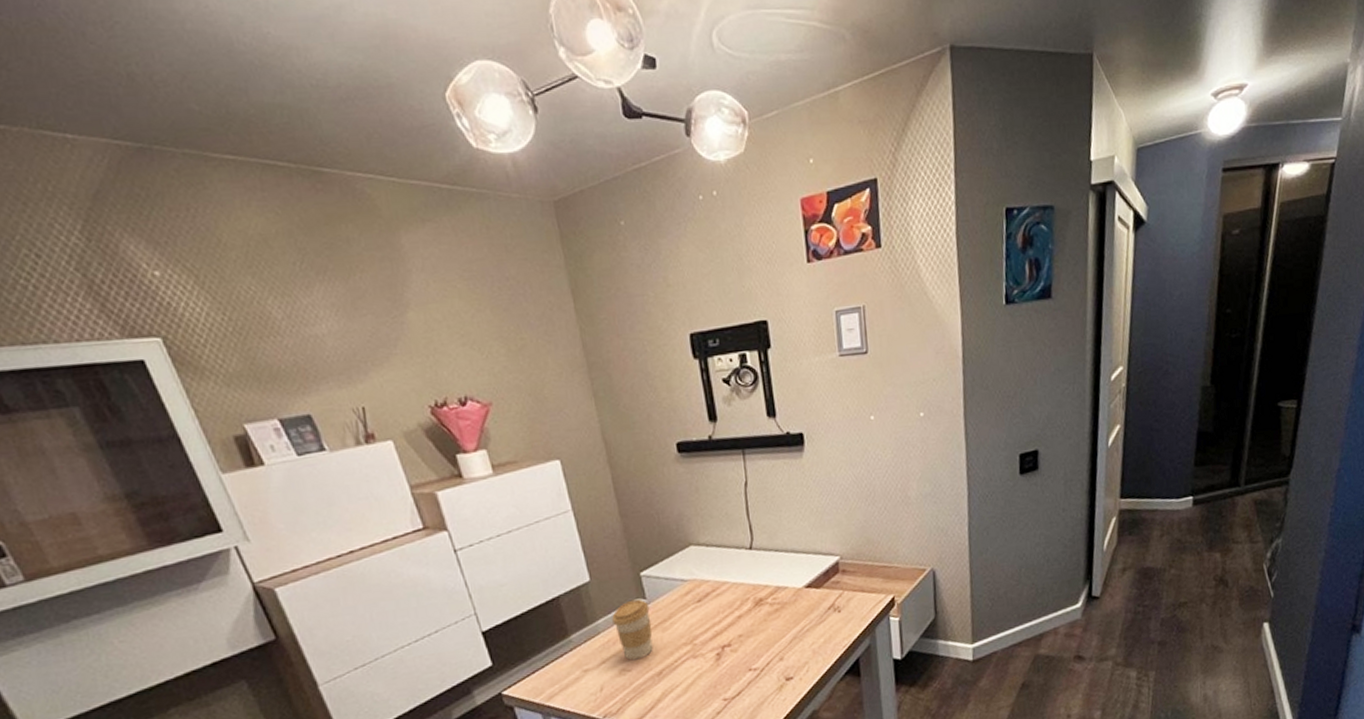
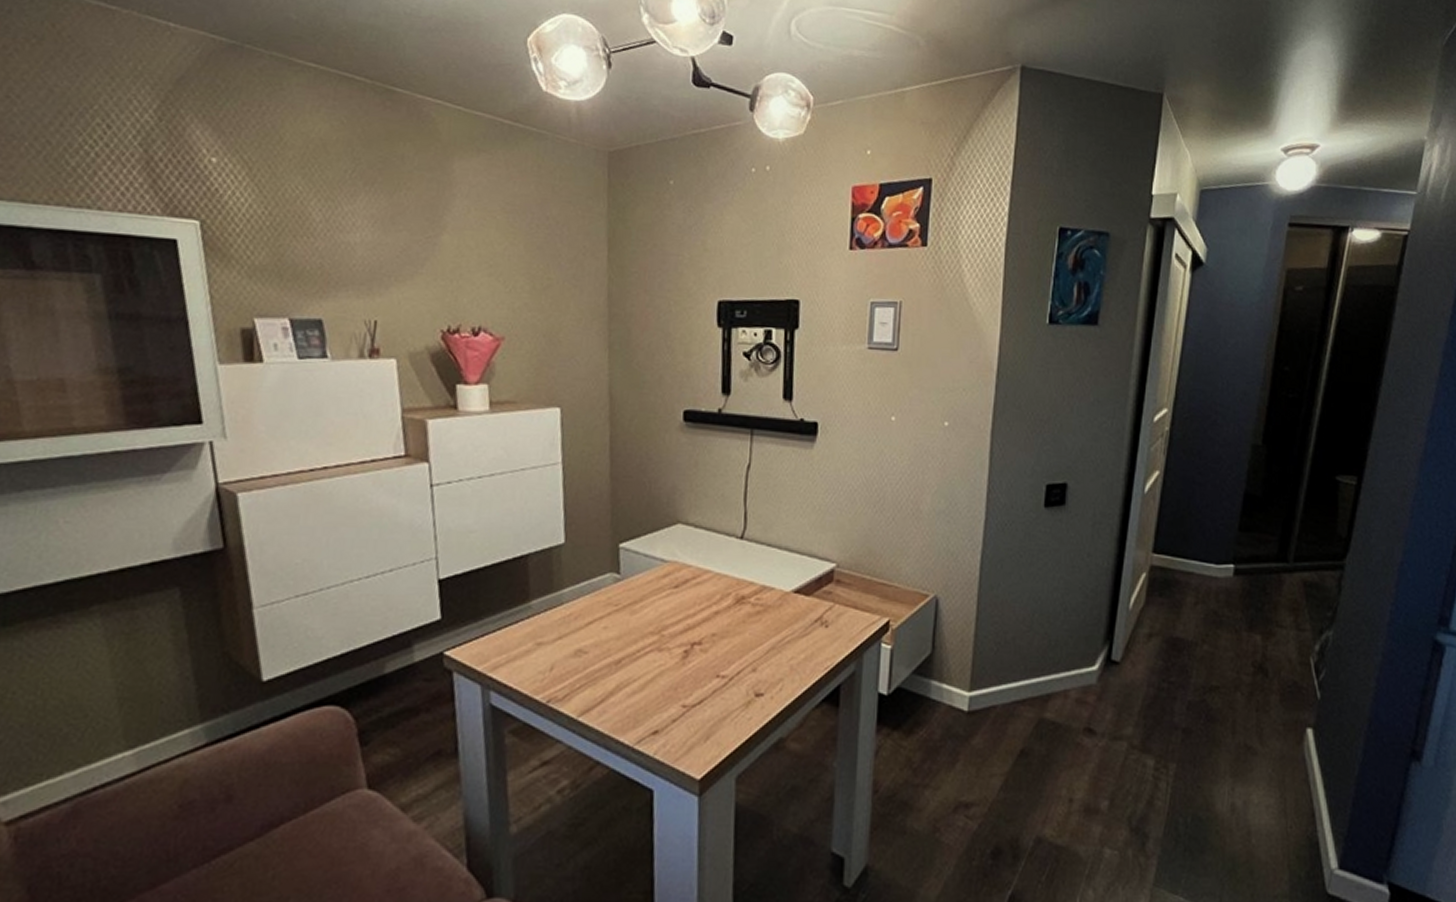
coffee cup: present [612,599,653,661] -> none [579,572,622,642]

